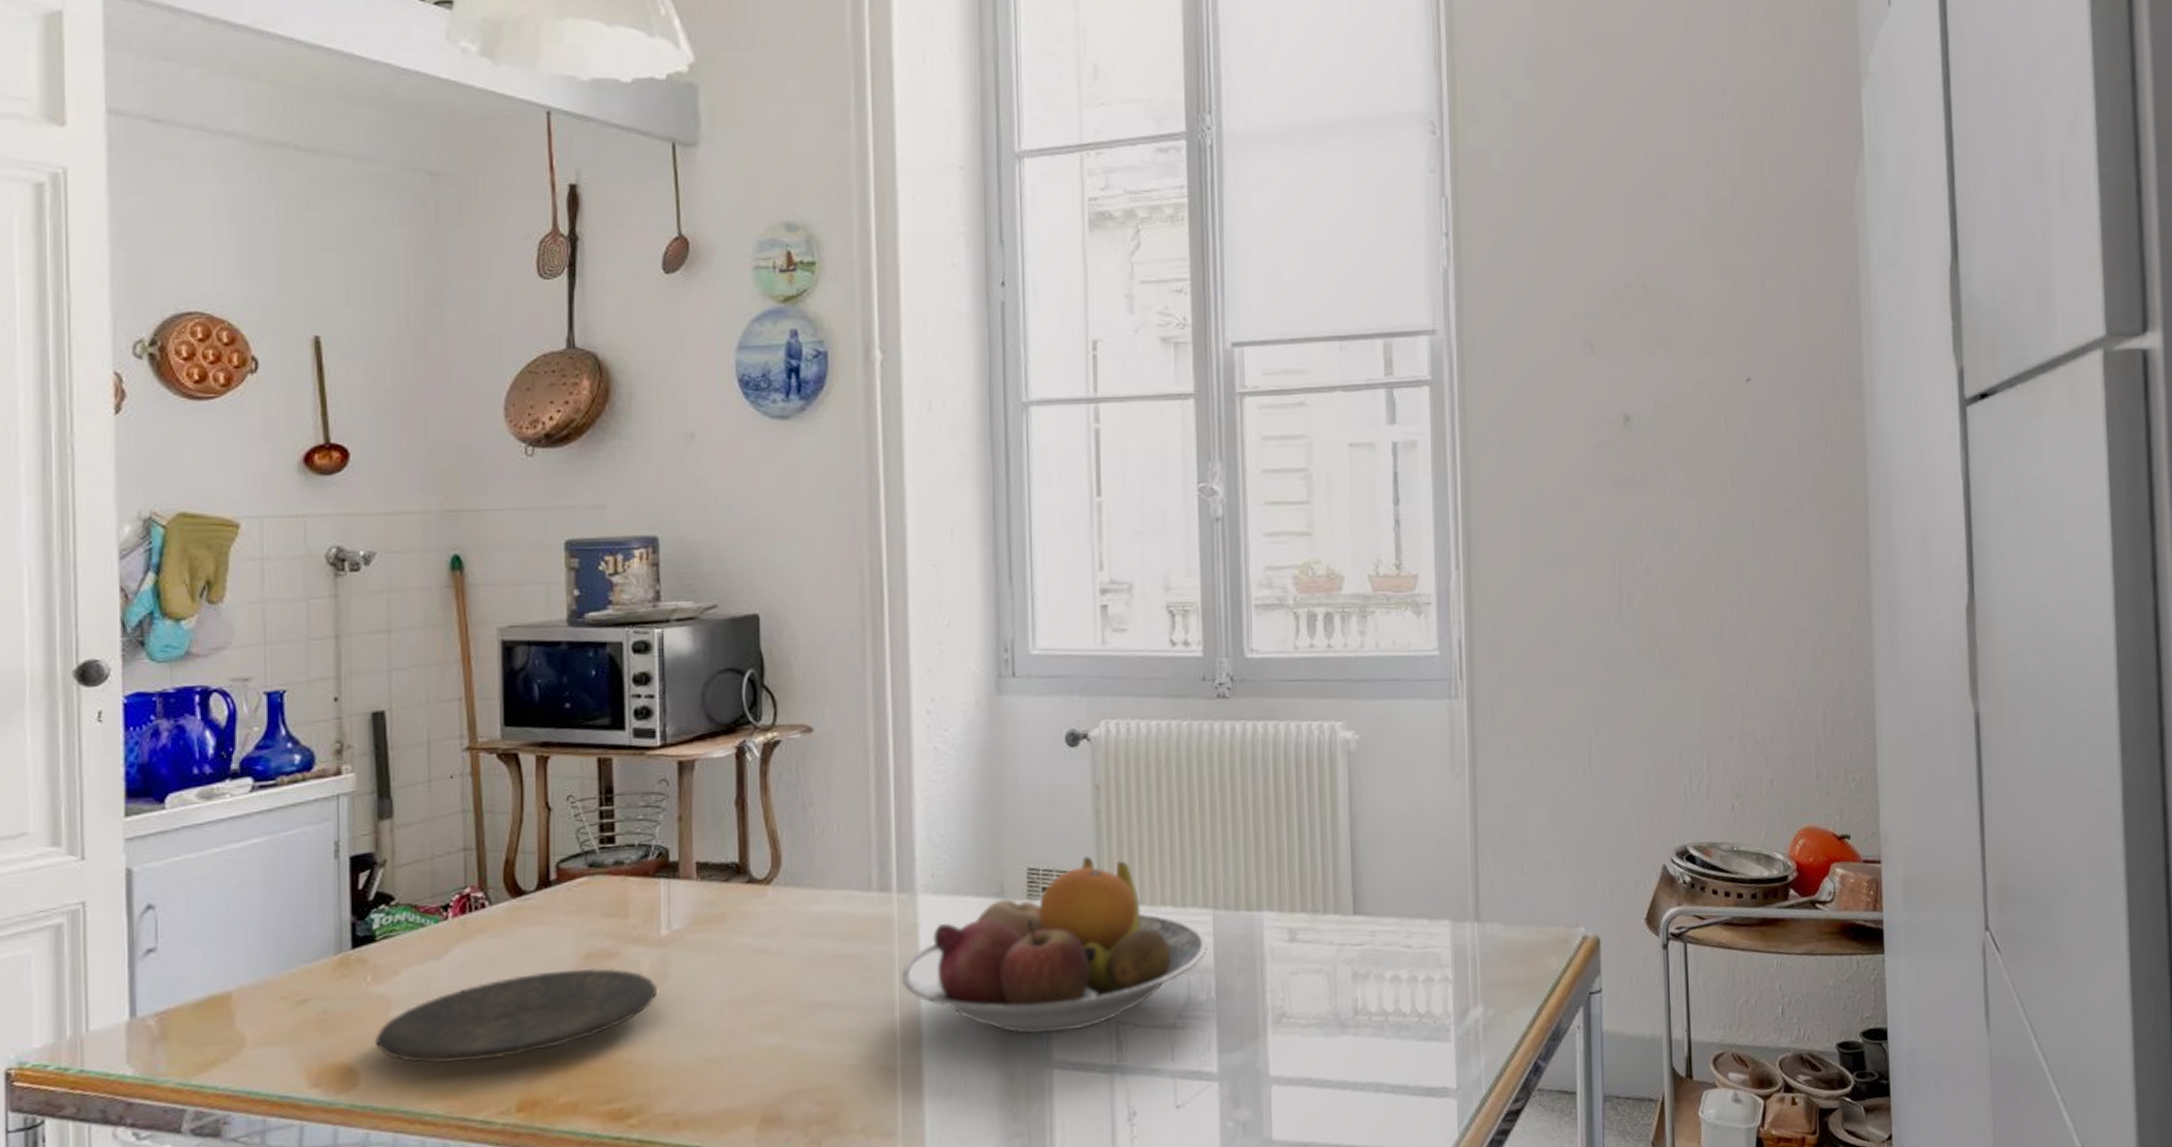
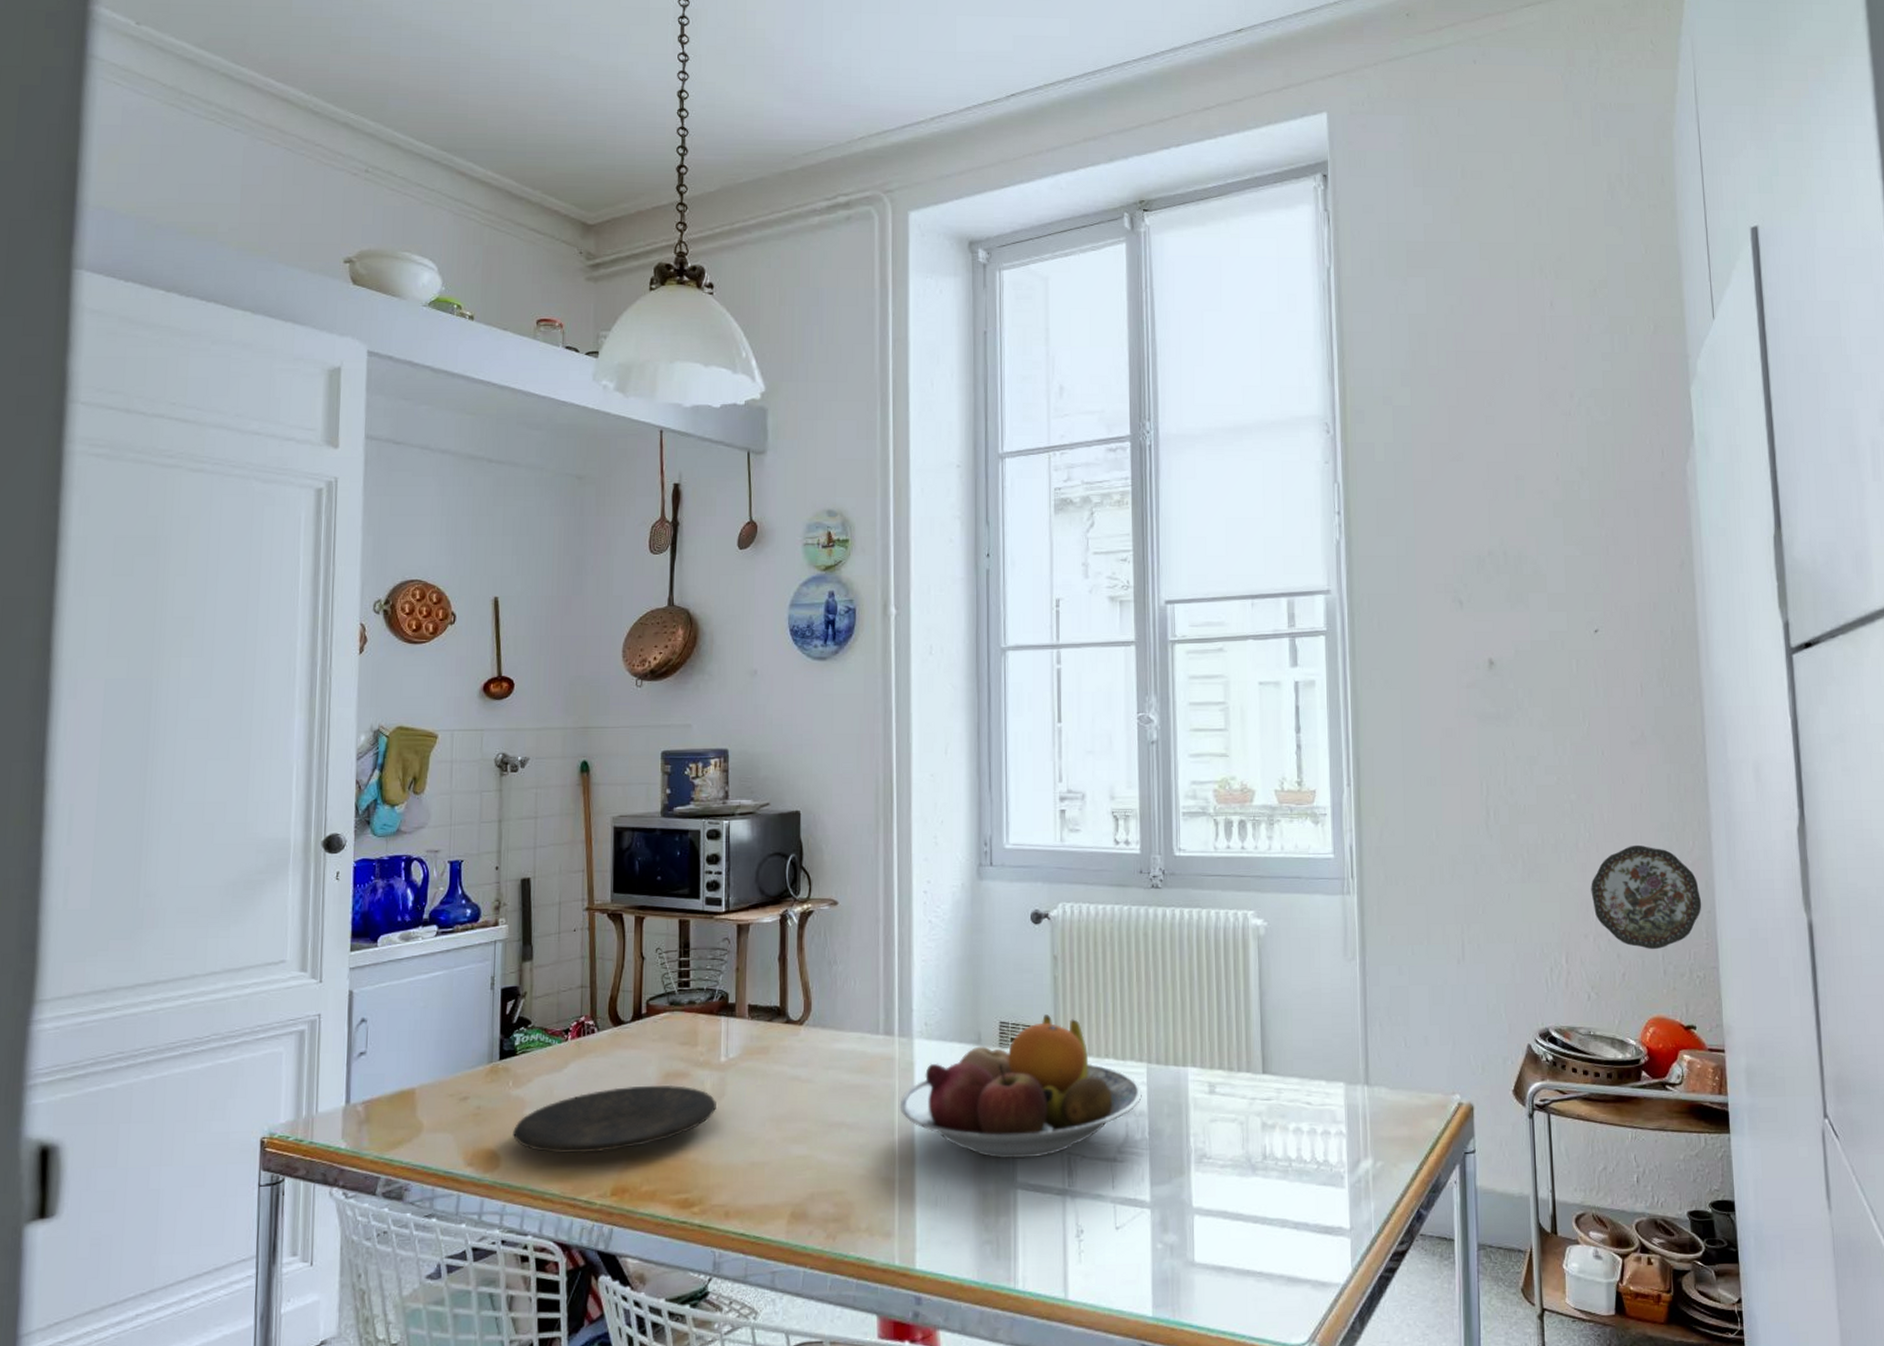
decorative plate: none [1737,630,1860,751] -> present [1591,844,1702,950]

